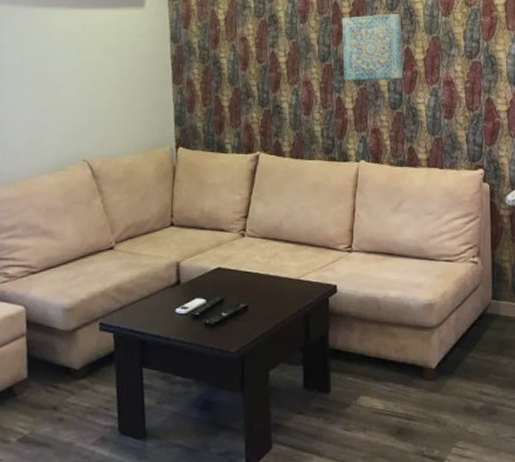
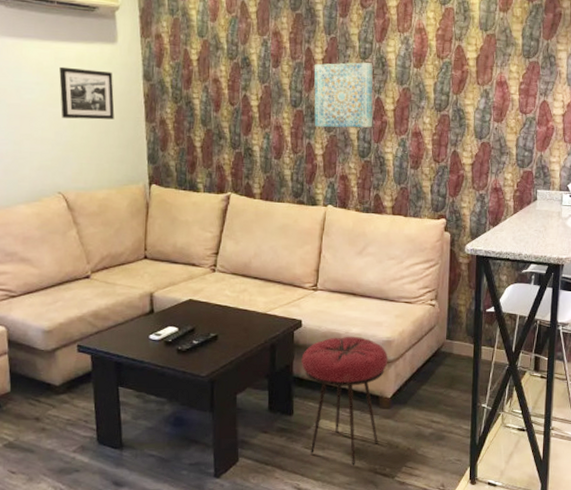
picture frame: none [87,33,142,84] -> present [59,66,115,120]
stool: none [337,300,431,448] -> present [301,336,388,466]

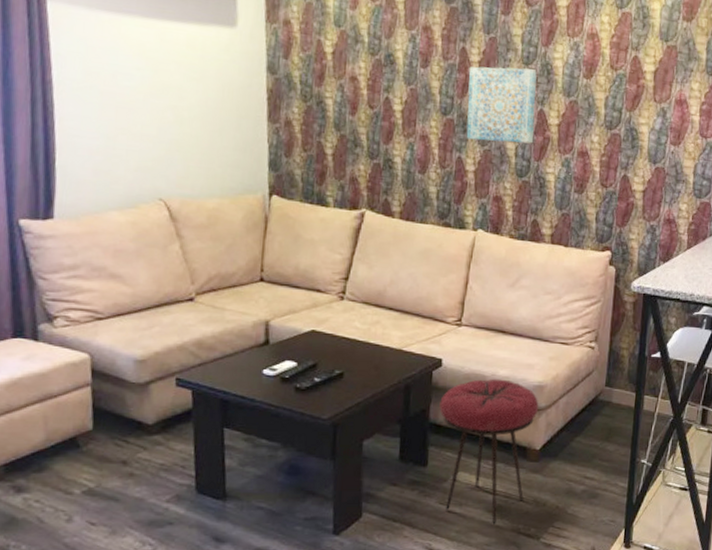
picture frame: present [59,66,115,120] -> none [165,50,231,117]

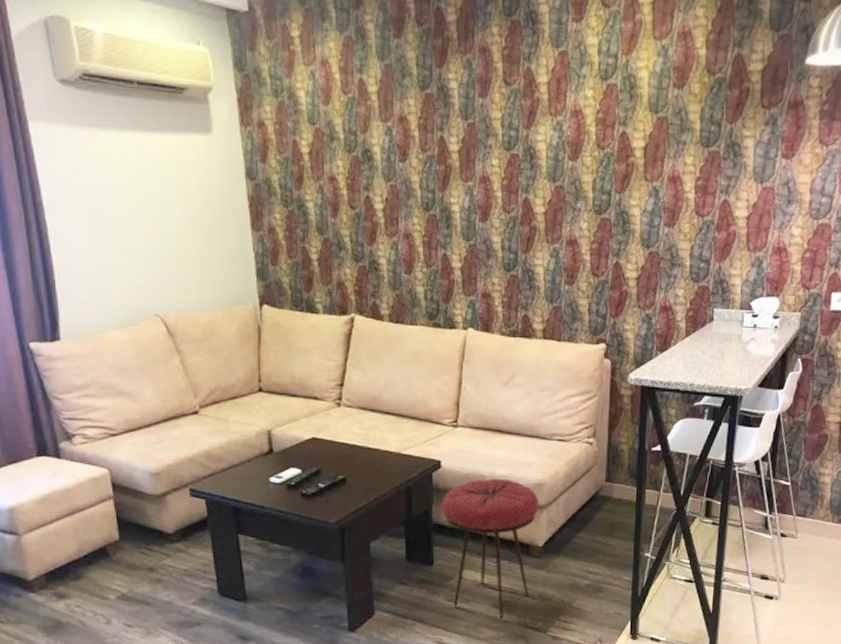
wall art: present [466,66,537,144] -> none [448,153,520,236]

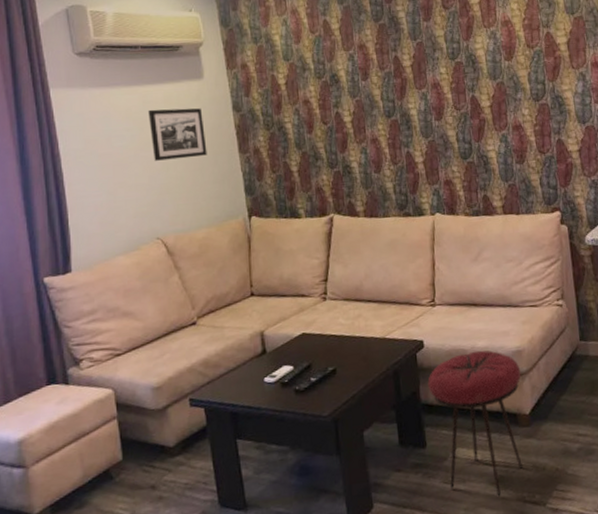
picture frame: none [146,163,215,228] -> present [148,108,207,161]

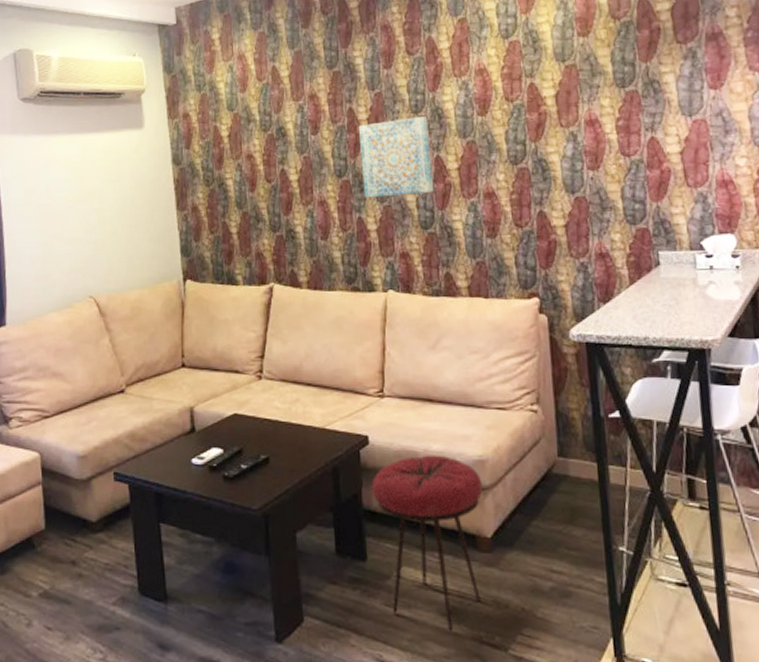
picture frame: present [148,108,207,161] -> none [87,159,144,214]
wall art: none [403,61,470,135] -> present [358,115,433,198]

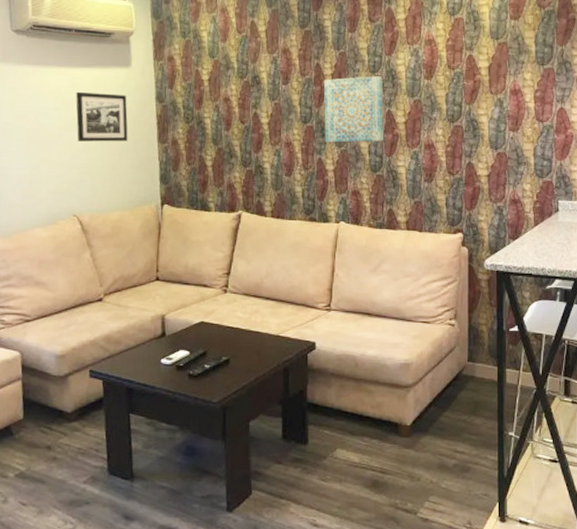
picture frame: none [87,159,144,214] -> present [76,91,128,142]
stool: present [371,455,483,631] -> none [315,358,407,500]

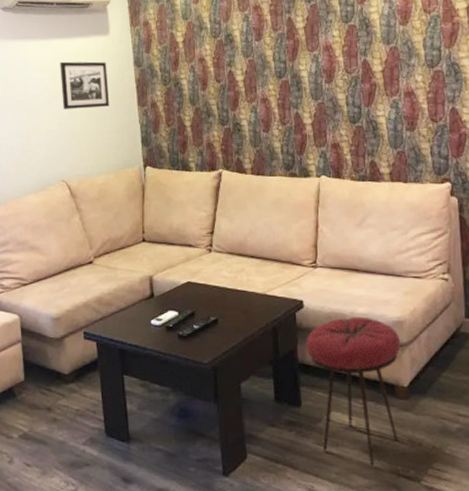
stool: none [315,358,407,500] -> present [305,316,401,466]
wall art: present [323,75,384,143] -> none [296,25,361,96]

